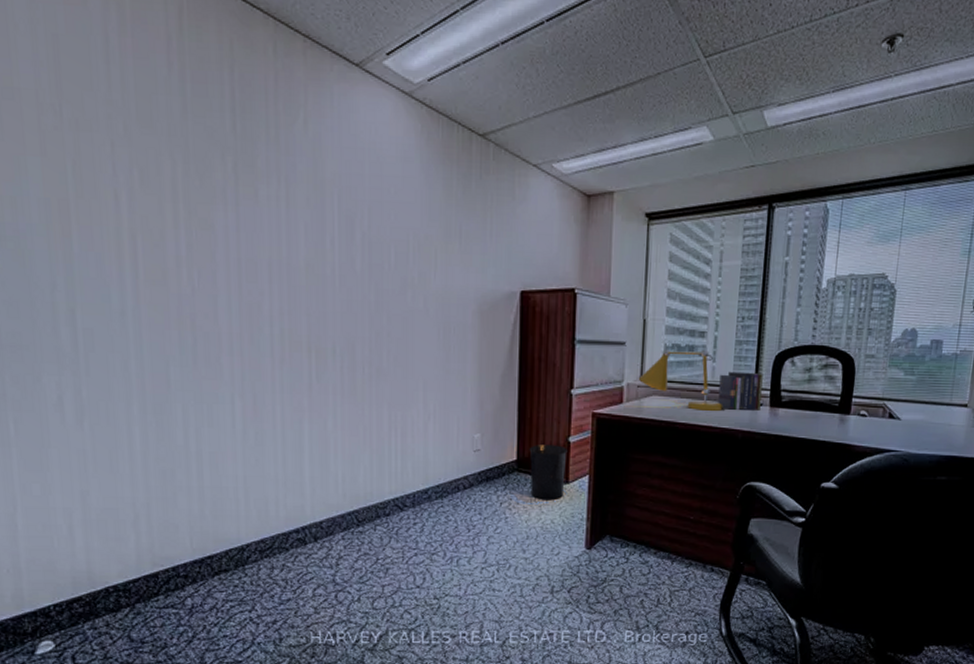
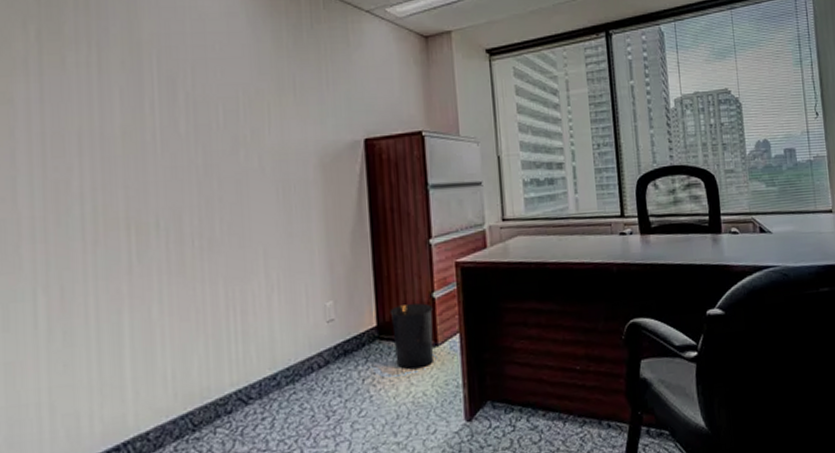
table lamp: present [639,349,726,411] -> none [501,182,596,247]
books: present [718,371,763,412] -> none [584,200,631,243]

